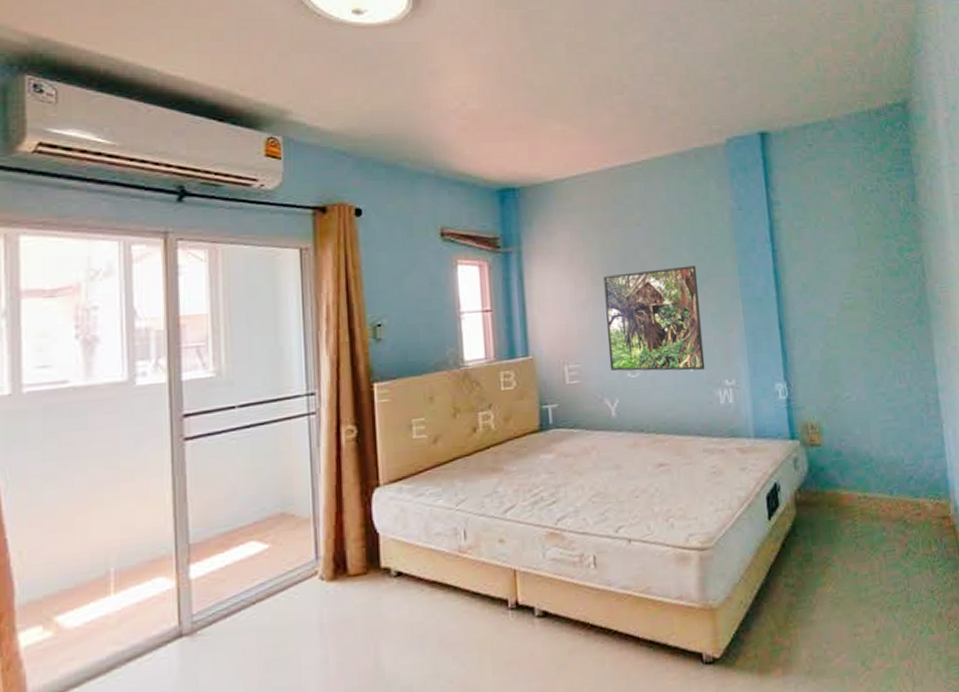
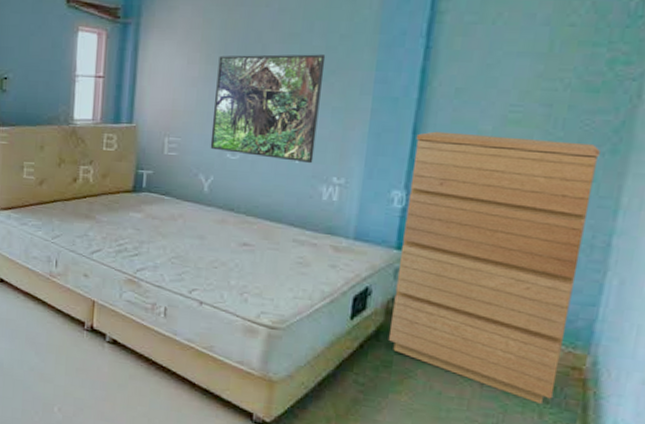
dresser: none [782,318,937,560] -> present [388,131,600,404]

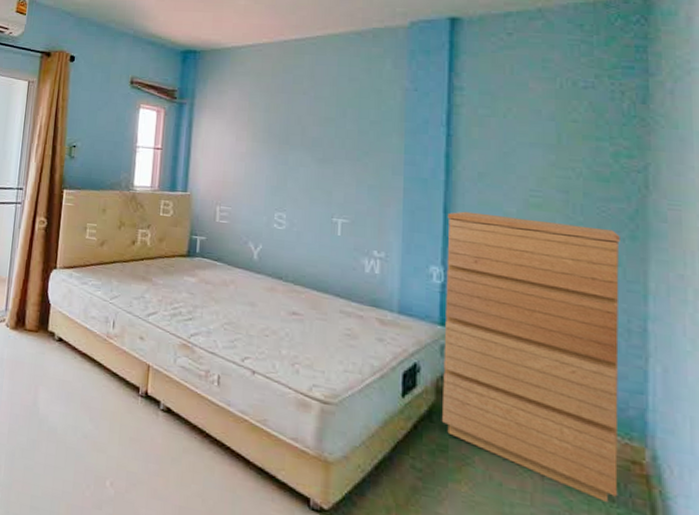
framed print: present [210,54,326,164] -> none [258,134,359,237]

